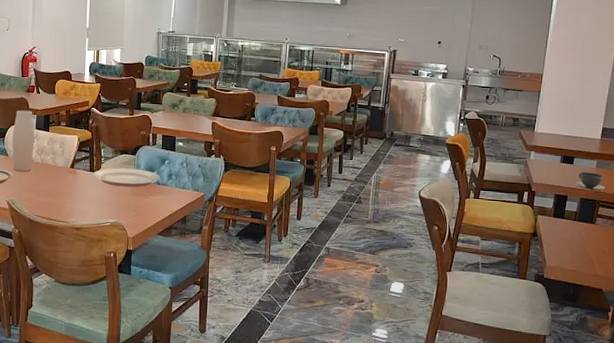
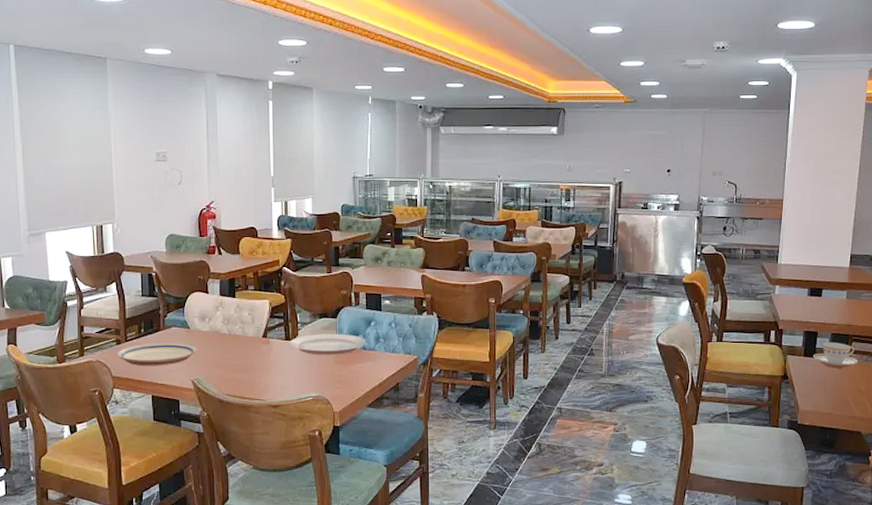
vase: present [12,110,35,172] -> none [192,275,219,346]
teacup: none [561,205,604,230] -> present [812,342,858,368]
teacup: present [574,172,606,190] -> none [823,304,858,323]

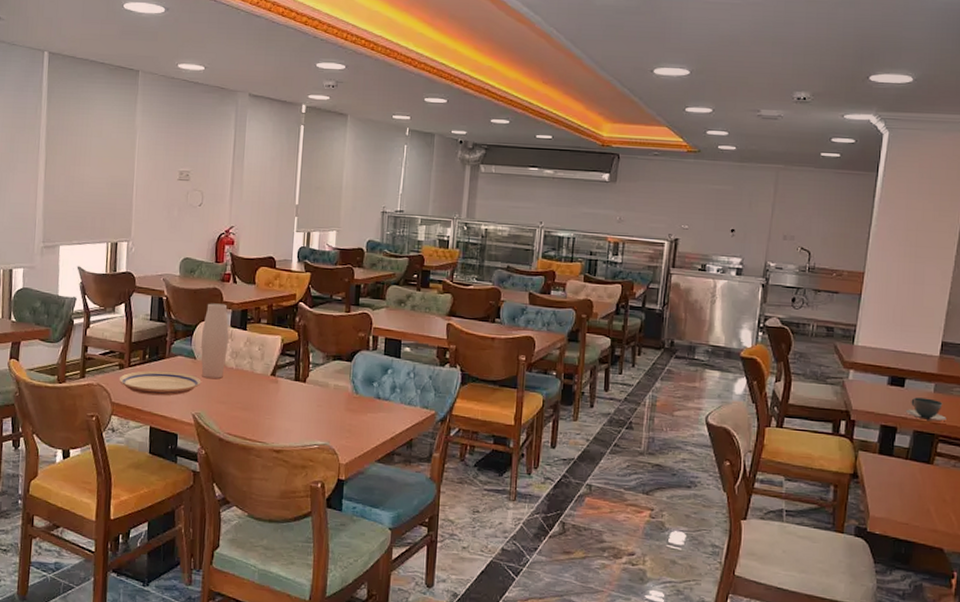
vase: none [192,275,219,346] -> present [201,303,229,380]
plate: present [289,333,367,355] -> none [298,377,382,402]
teacup: present [812,342,858,368] -> none [889,440,945,472]
teacup: none [823,304,858,323] -> present [905,397,947,421]

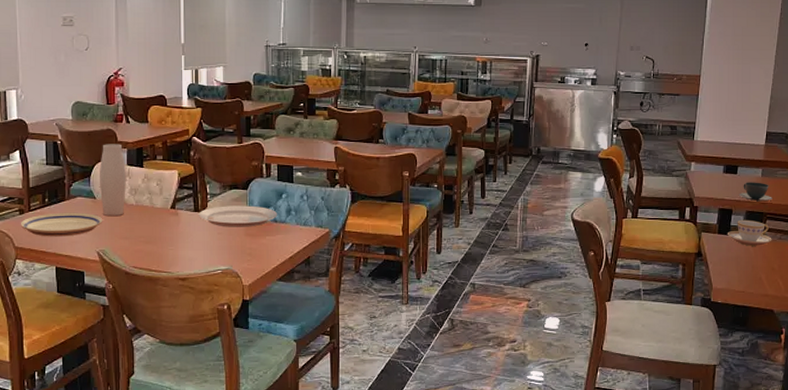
plate: none [298,377,382,402] -> present [198,205,278,227]
teacup: none [889,440,945,472] -> present [727,219,772,246]

